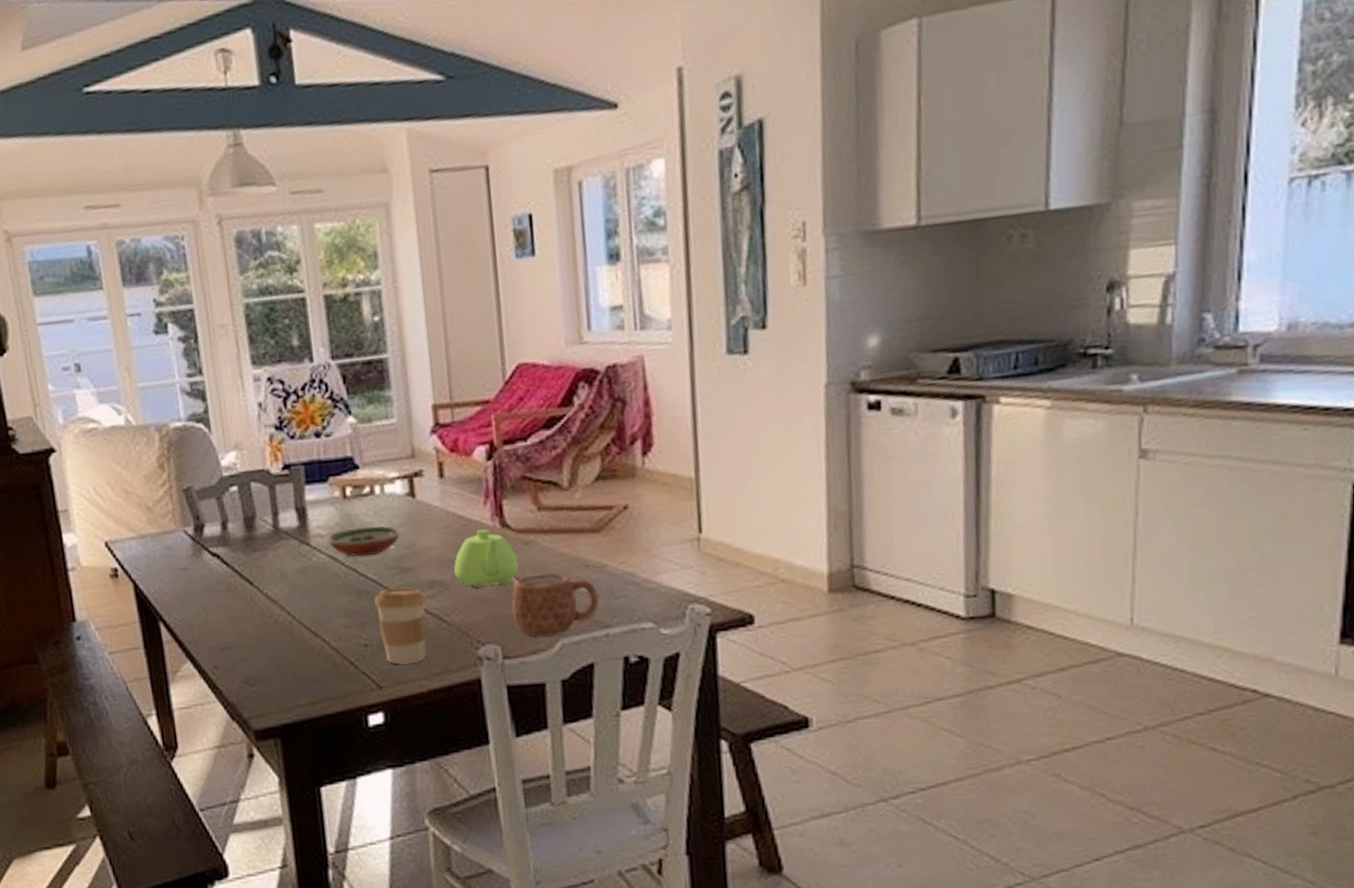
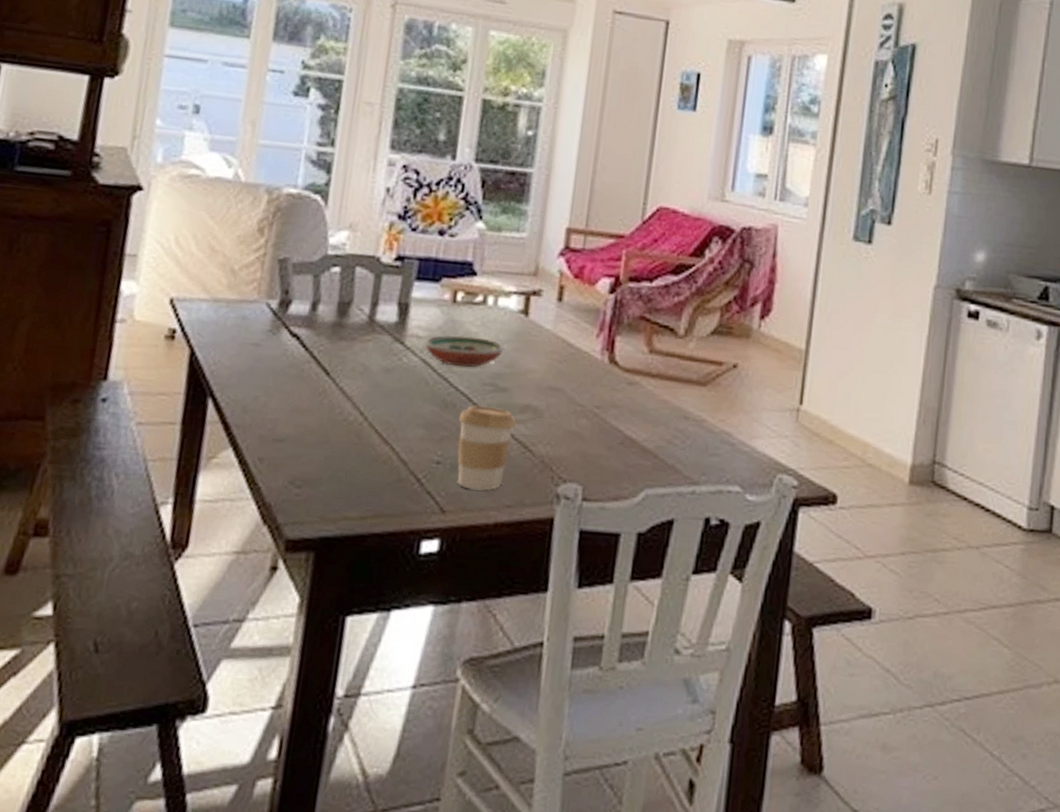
teapot: present [454,529,519,587] -> none [551,361,619,421]
mug: present [511,572,600,637] -> none [600,417,693,485]

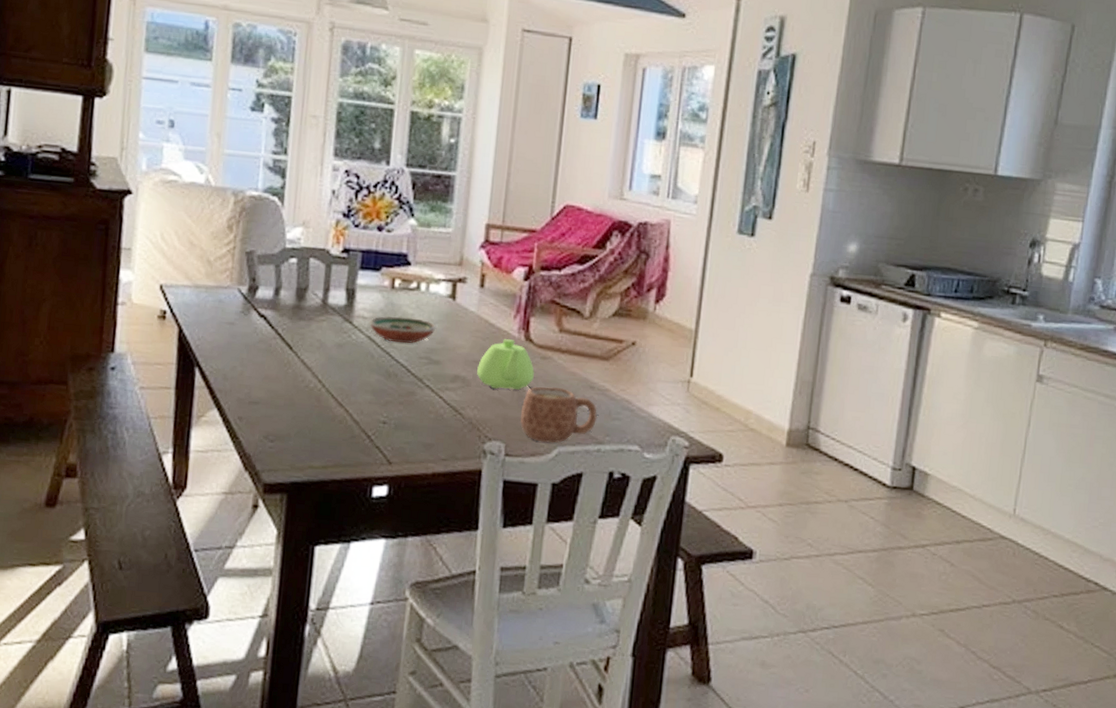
coffee cup: present [456,405,516,491] -> none [399,375,448,447]
teapot: none [551,361,619,421] -> present [477,339,534,390]
mug: none [600,417,693,485] -> present [519,386,598,443]

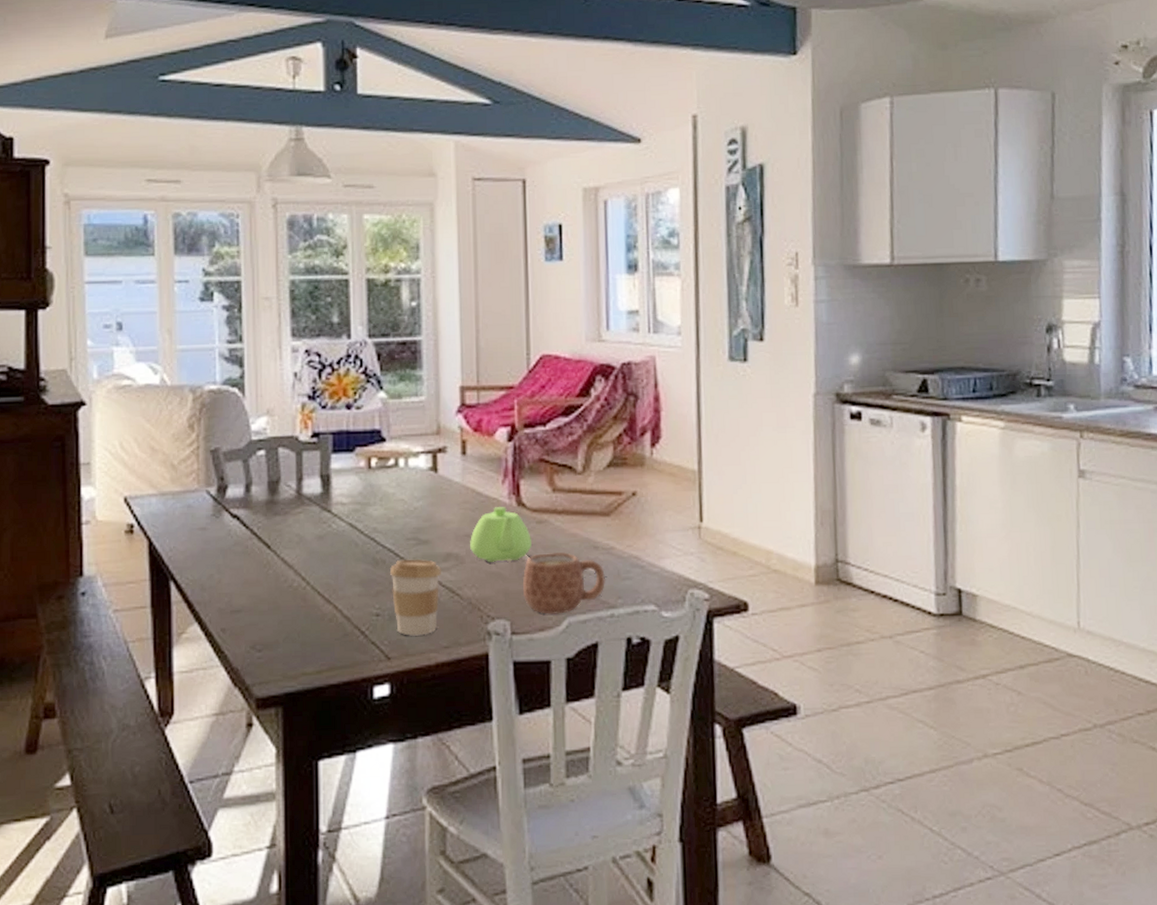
decorative bowl: present [368,316,437,344] -> none [348,497,421,527]
coffee cup: none [399,375,448,447] -> present [389,558,441,636]

